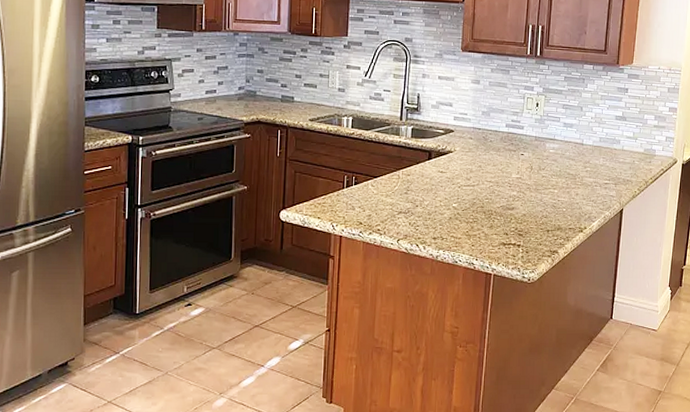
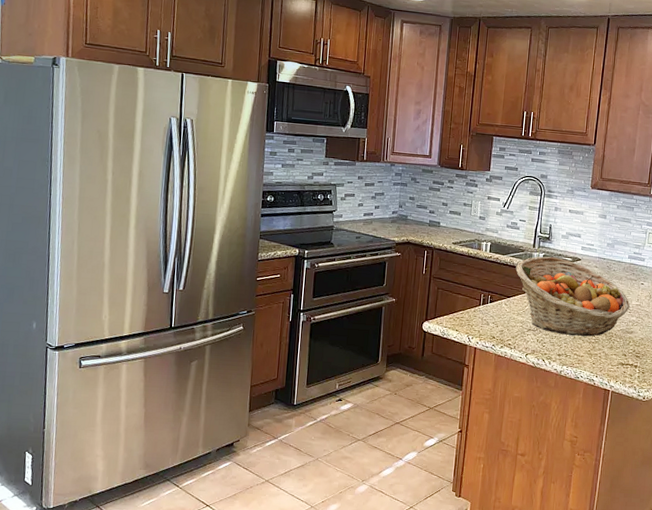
fruit basket: none [382,129,509,216] -> present [515,256,630,337]

